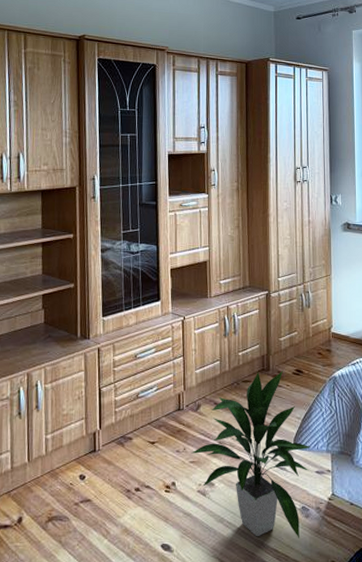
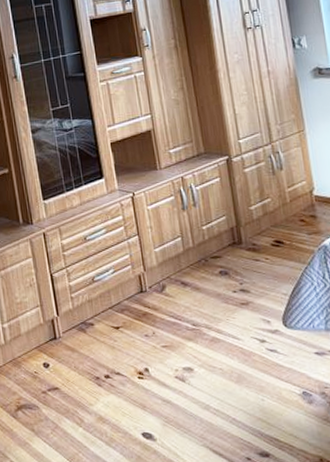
indoor plant: present [191,371,311,538] -> none [161,243,306,426]

